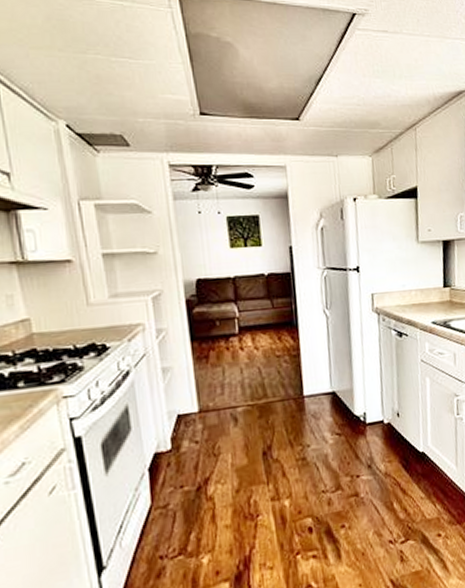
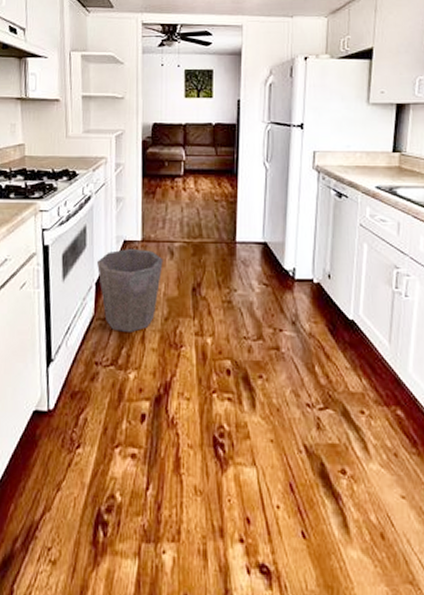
waste bin: none [148,421,227,516] -> present [97,248,163,332]

